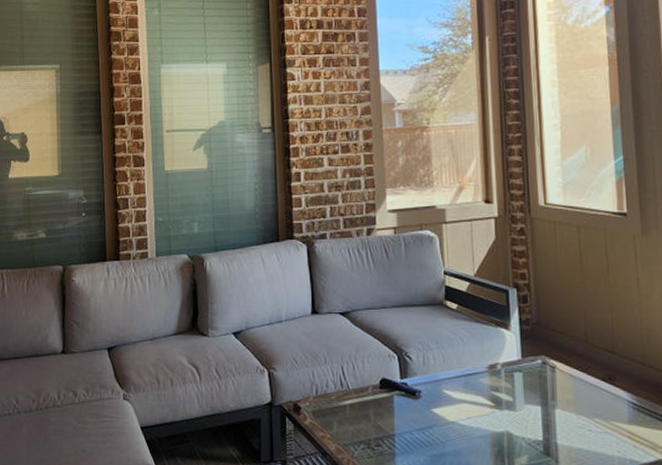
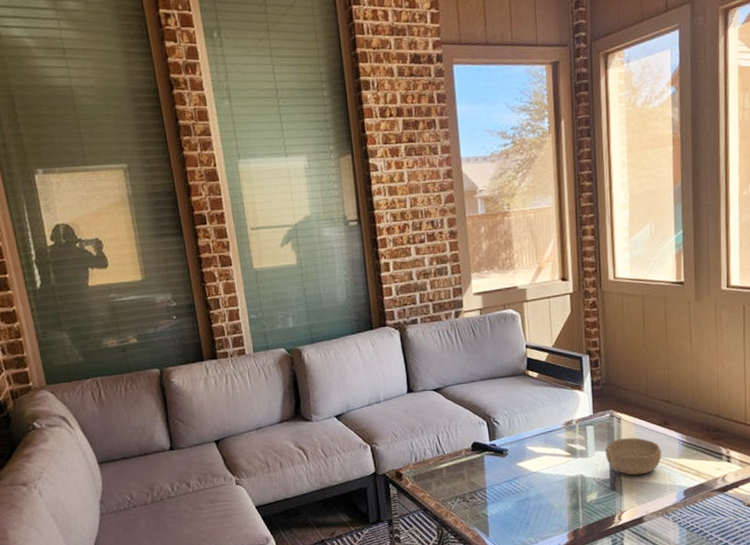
bowl: none [536,392,607,440] -> present [605,437,662,476]

